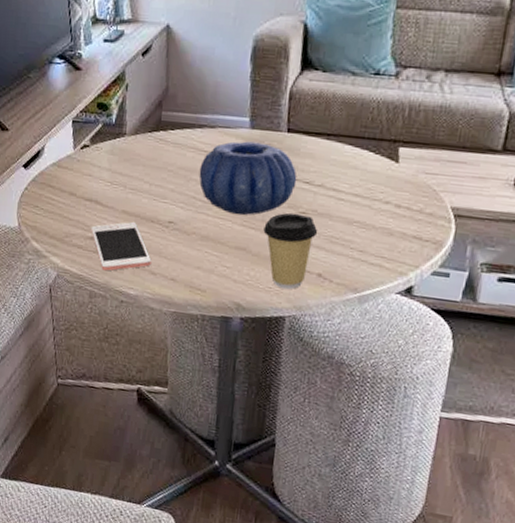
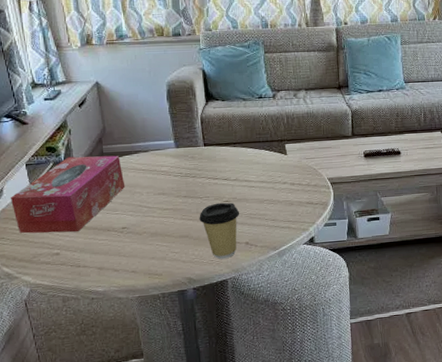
tissue box: none [50,119,181,216] -> present [10,155,126,234]
cell phone: present [91,222,152,271] -> none [56,234,113,278]
decorative bowl: present [199,141,297,215] -> none [141,157,218,212]

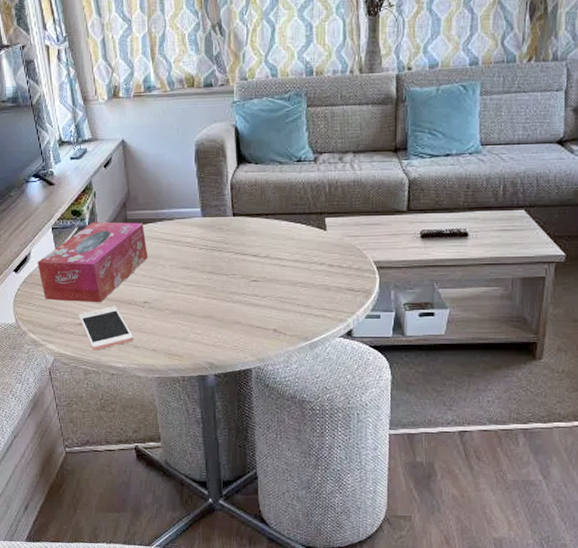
cell phone: none [56,234,113,278] -> present [79,307,134,350]
coffee cup: present [199,202,240,259] -> none [224,282,269,346]

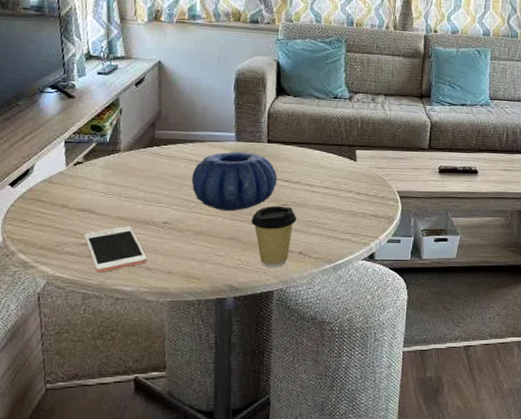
tissue box: present [37,222,149,303] -> none [40,138,174,222]
decorative bowl: none [164,227,246,289] -> present [191,151,278,211]
coffee cup: none [224,282,269,346] -> present [251,205,297,268]

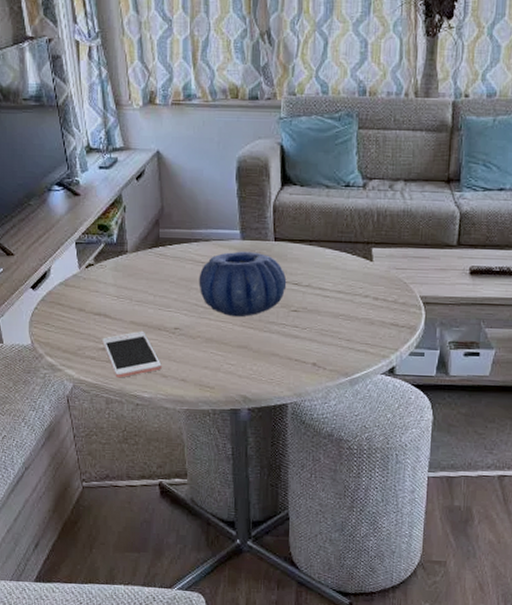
coffee cup: present [251,205,297,268] -> none [261,311,309,380]

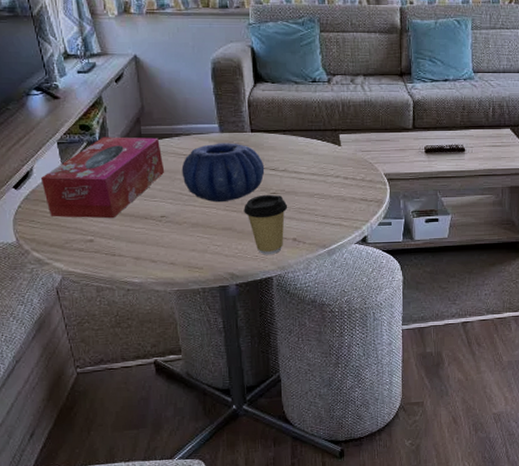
tissue box: none [57,238,181,327] -> present [40,137,165,219]
cell phone: present [102,331,162,378] -> none [89,222,151,267]
coffee cup: none [261,311,309,380] -> present [244,194,288,255]

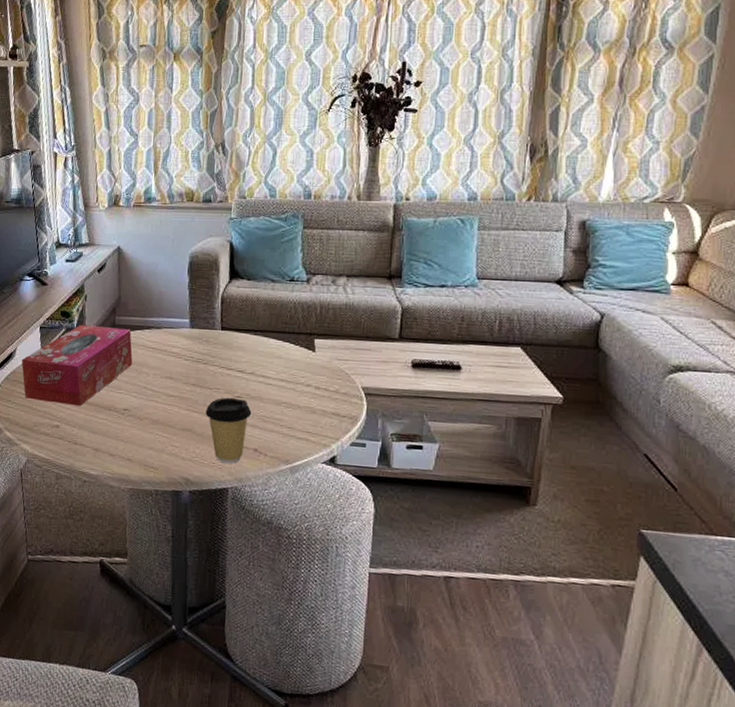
decorative bowl: present [181,143,265,203] -> none [148,338,232,401]

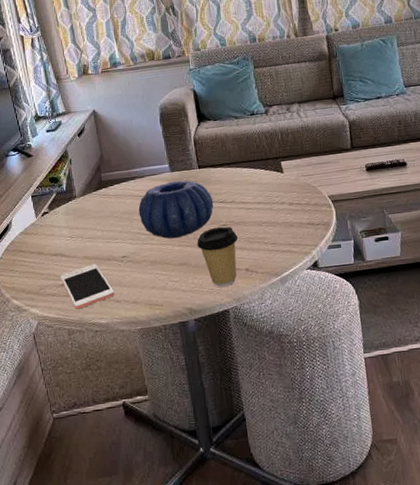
tissue box: present [21,324,133,406] -> none [18,182,124,265]
cell phone: none [57,411,110,455] -> present [60,264,115,310]
decorative bowl: none [148,338,232,401] -> present [138,180,214,239]

